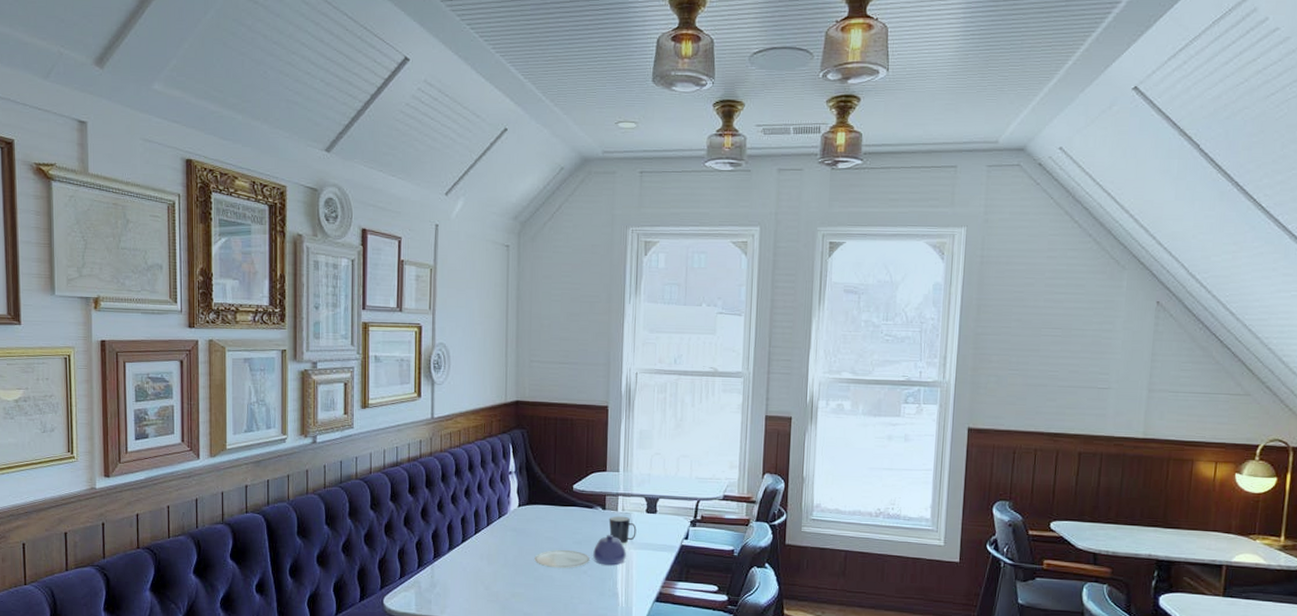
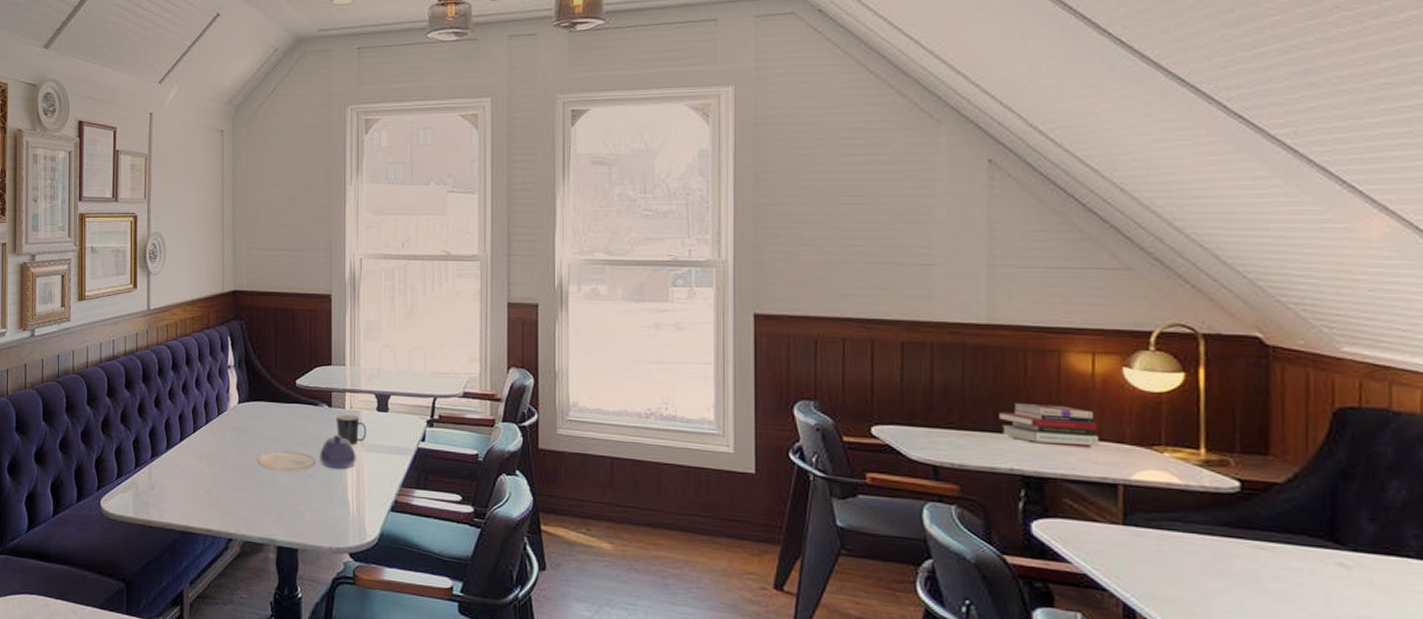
books: none [1144,502,1214,537] -> present [999,403,1098,448]

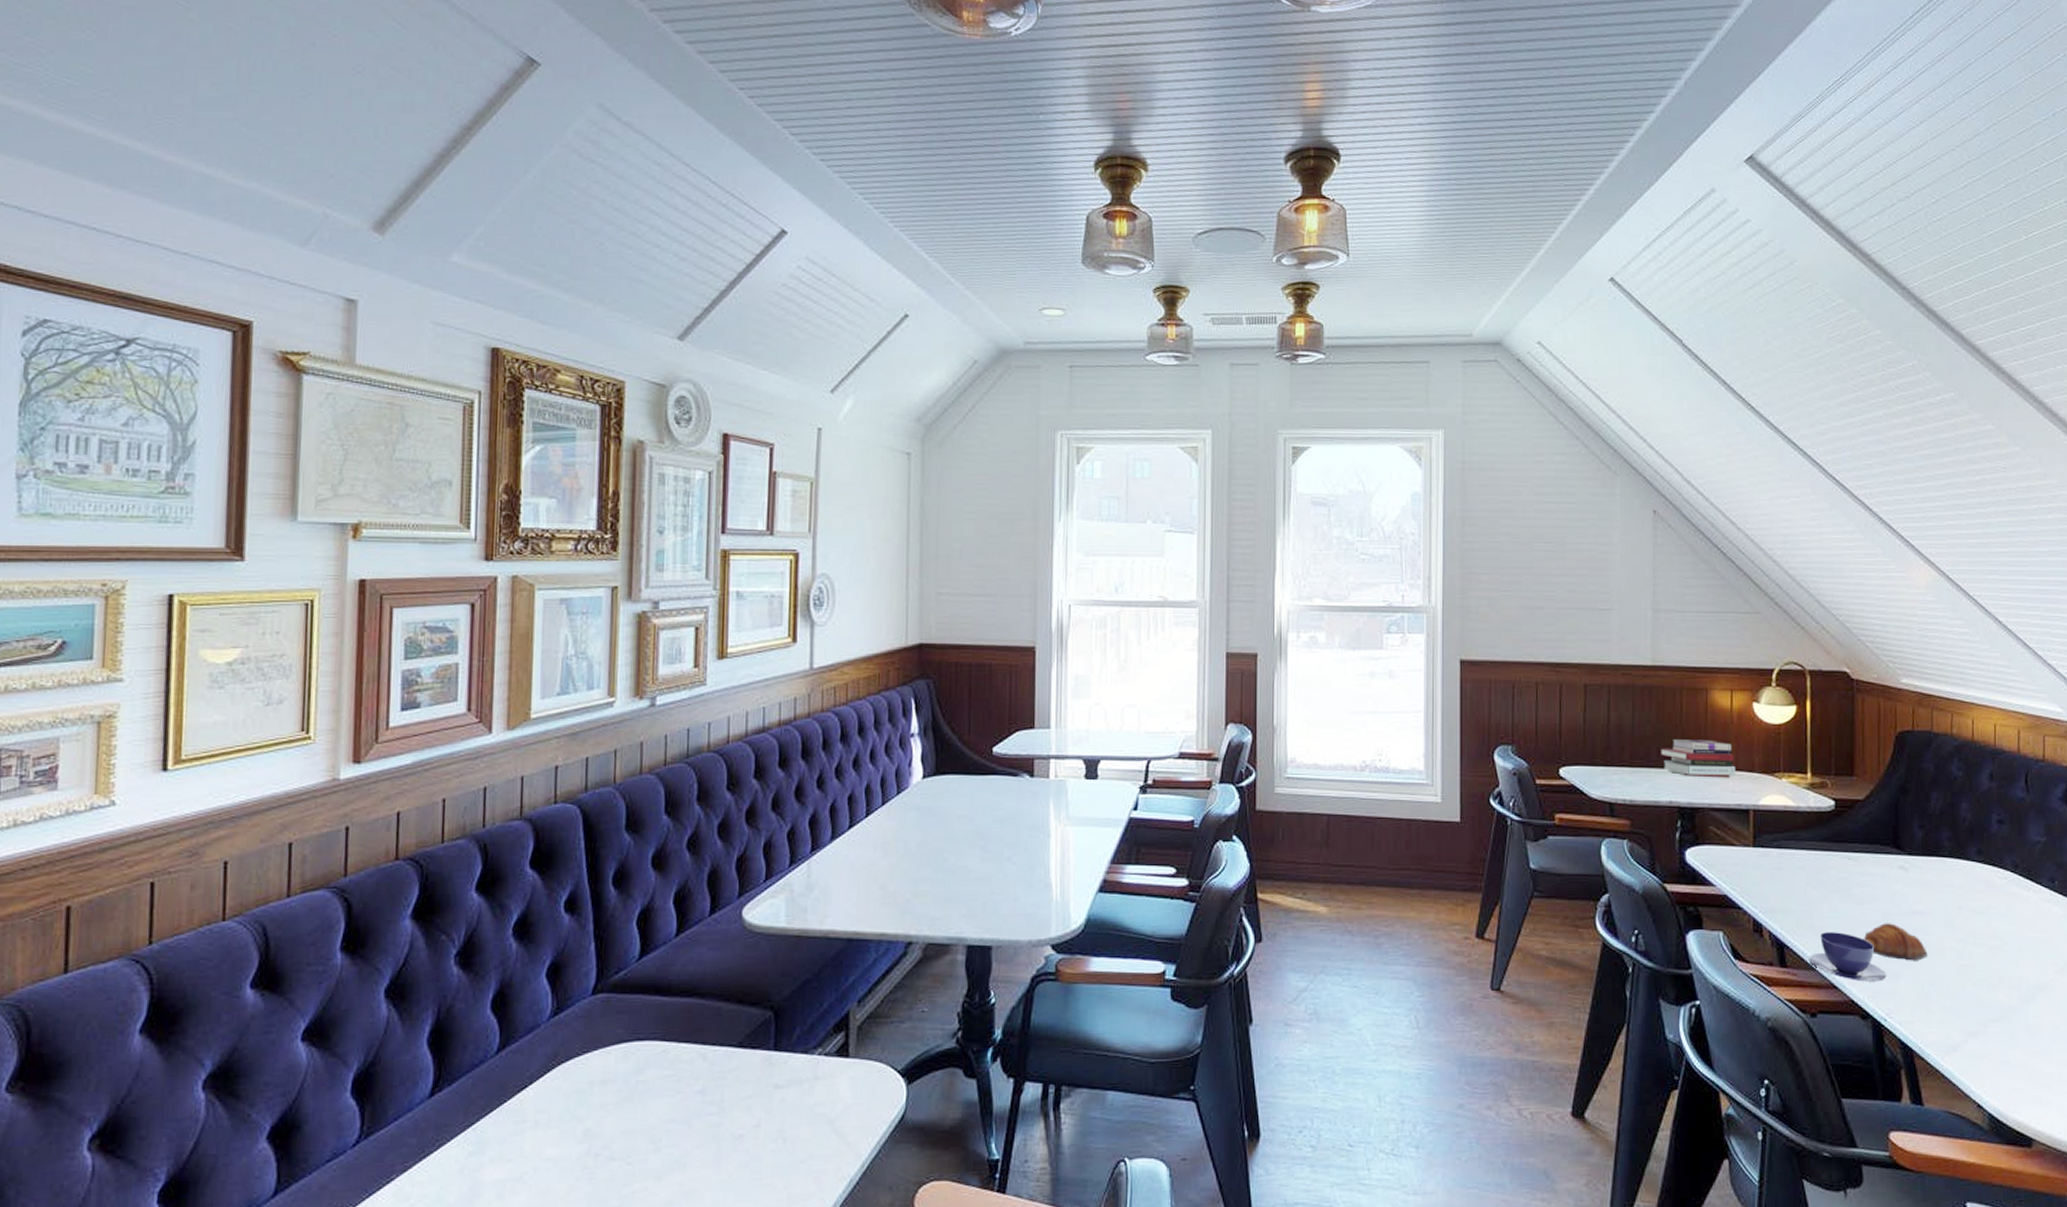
plate: present [256,450,316,472] -> none [944,831,1014,856]
sugar bowl: present [320,434,356,469] -> none [1019,808,1061,848]
mug: present [335,414,367,447] -> none [1038,784,1073,821]

